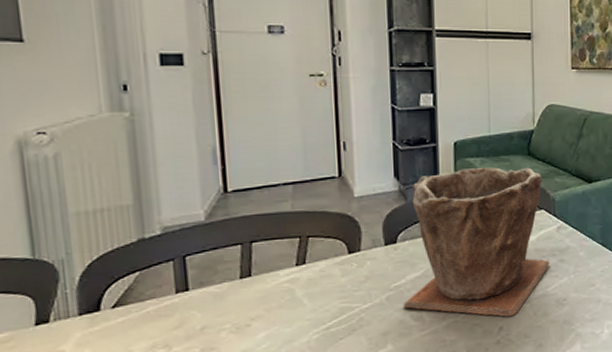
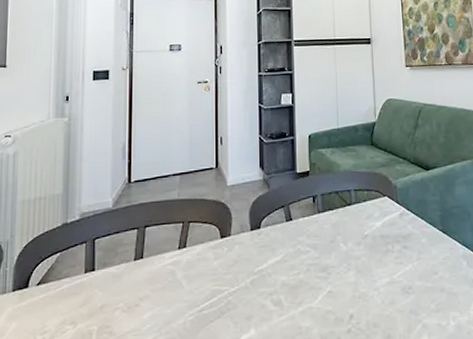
plant pot: present [402,167,550,317] -> none [264,156,395,305]

